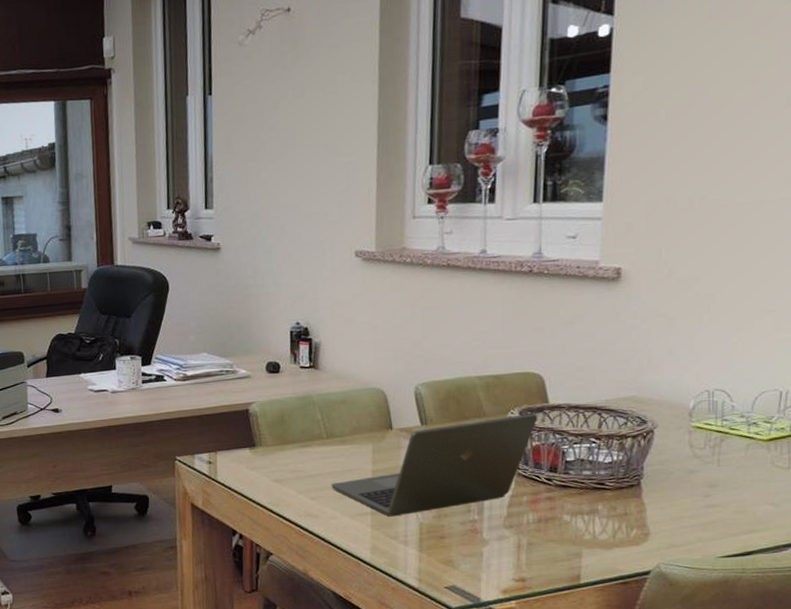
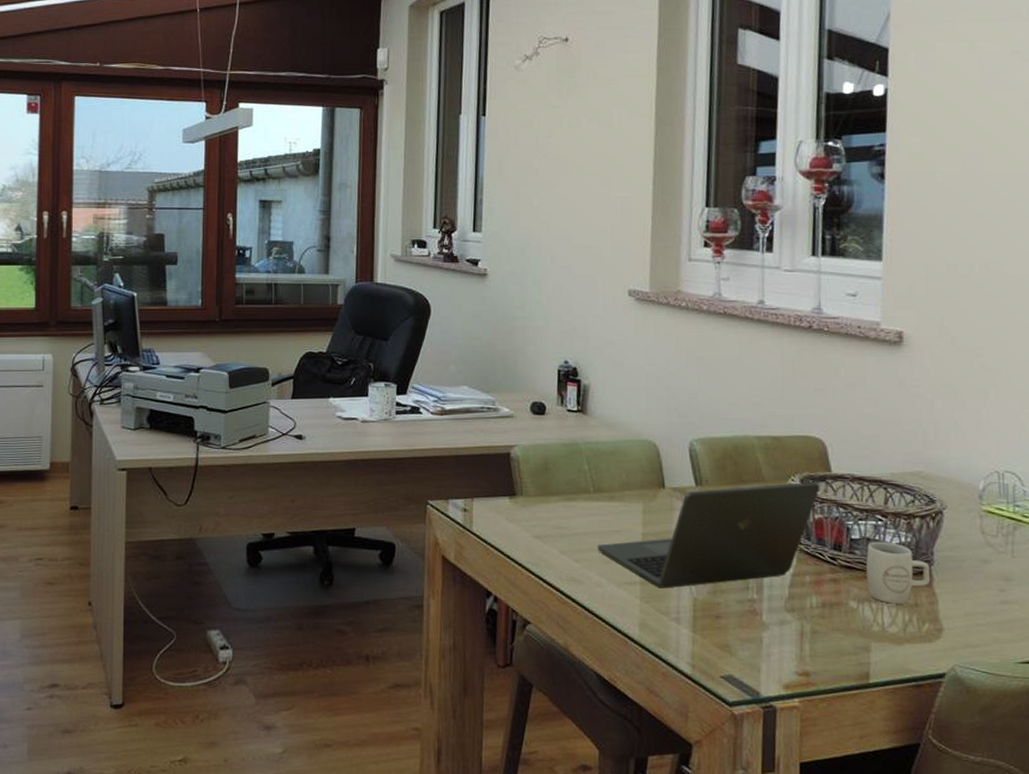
mug: none [579,461,640,515] -> present [865,541,931,604]

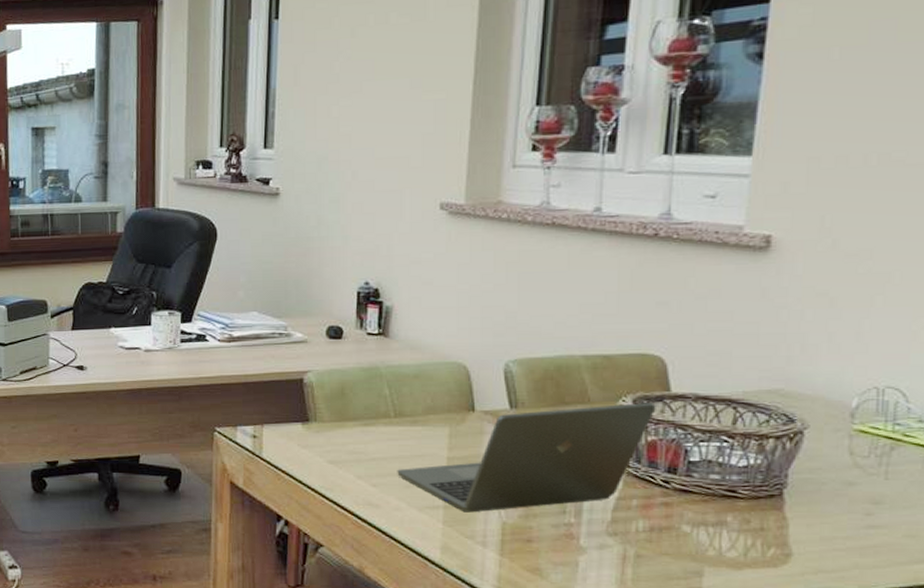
mug: present [865,541,931,604] -> none [703,463,783,528]

